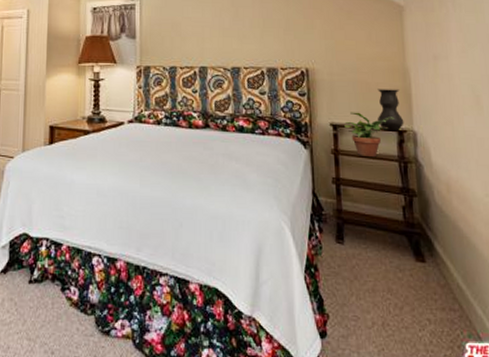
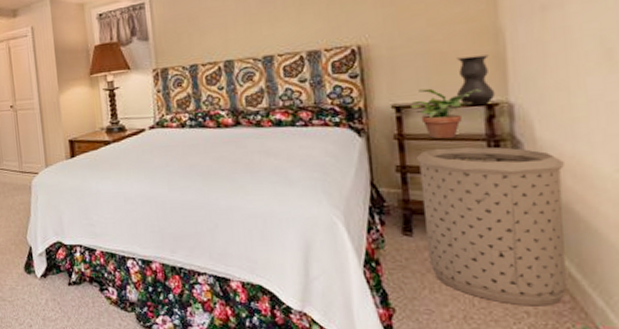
laundry basket: none [347,164,456,314] -> present [415,146,567,306]

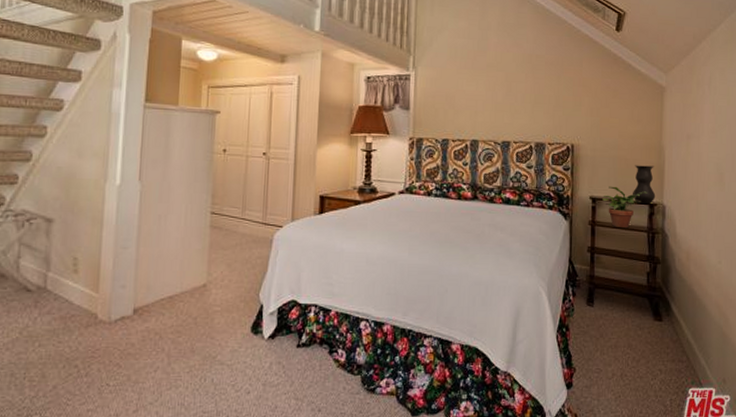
laundry basket: present [415,146,567,306] -> none [601,235,691,365]

